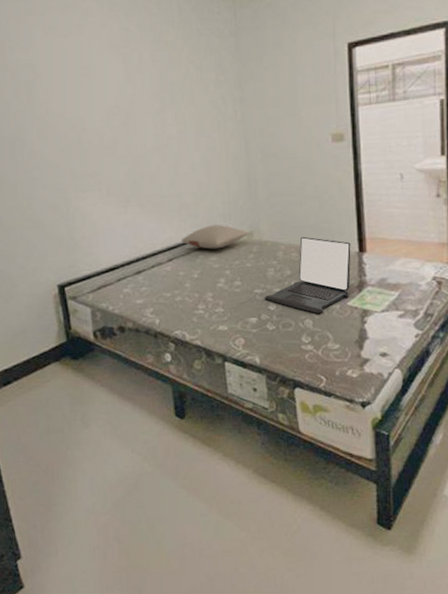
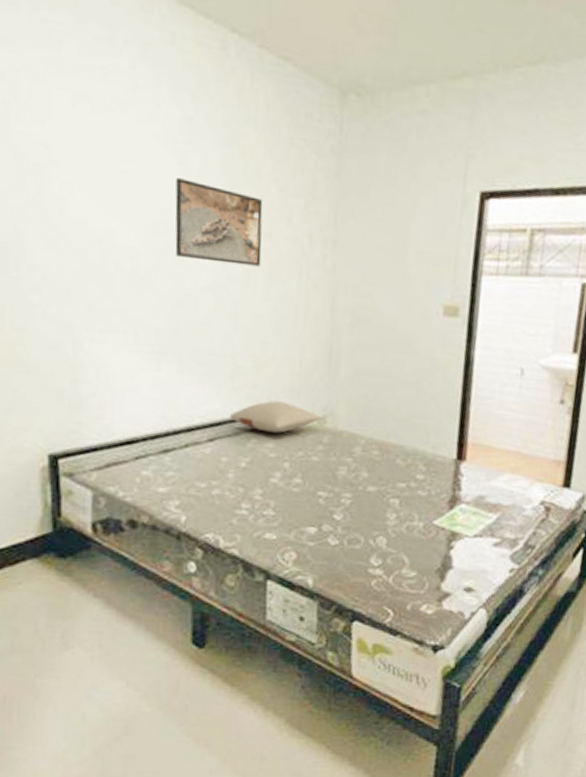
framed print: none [122,73,190,129] -> present [175,178,263,267]
laptop: present [264,236,351,314] -> none [329,431,448,532]

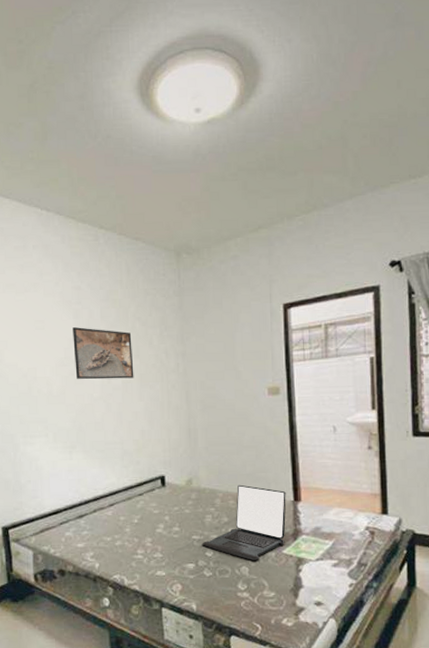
pillow: present [229,401,322,433] -> none [122,472,189,495]
laptop: none [329,431,448,532] -> present [202,484,286,562]

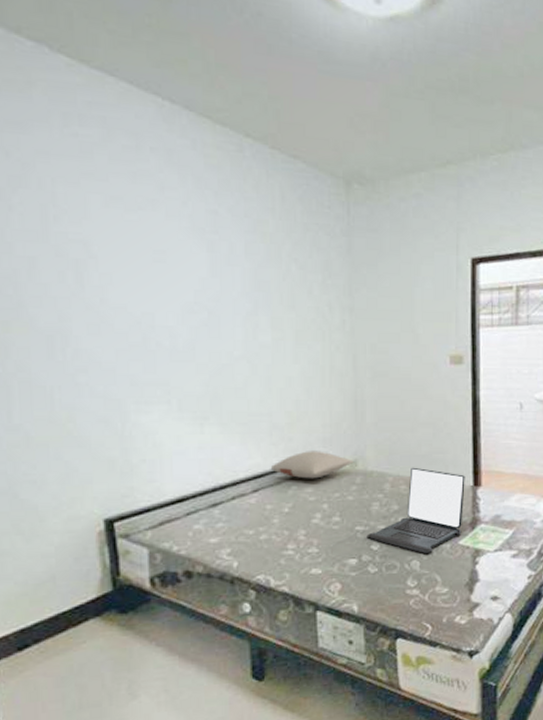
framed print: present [73,327,134,380] -> none [206,264,288,335]
pillow: none [122,472,189,495] -> present [270,451,354,479]

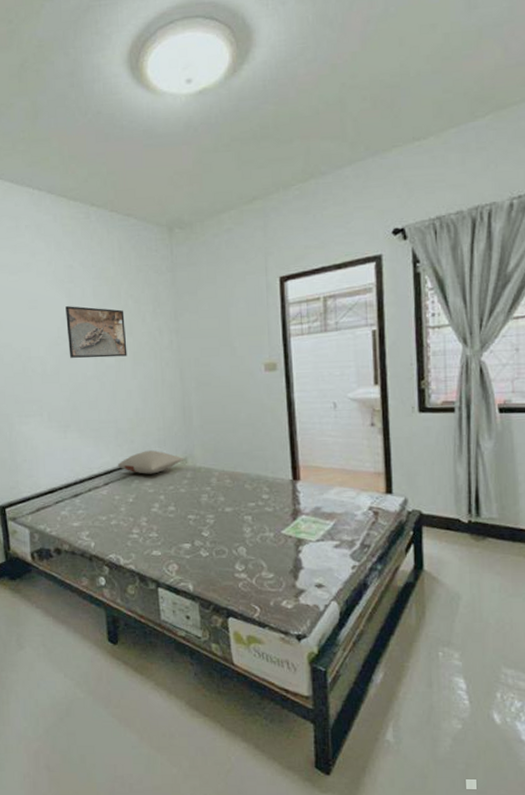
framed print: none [206,264,288,335] -> present [66,306,127,358]
laptop: present [366,467,465,555] -> none [198,463,285,542]

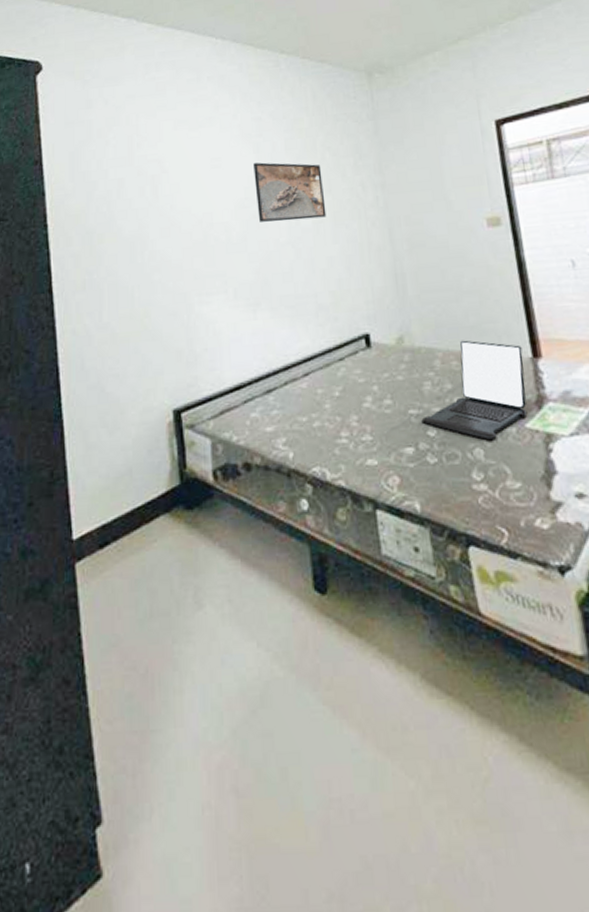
pillow: present [117,450,184,474] -> none [318,329,400,360]
laptop: none [198,463,285,542] -> present [421,340,528,441]

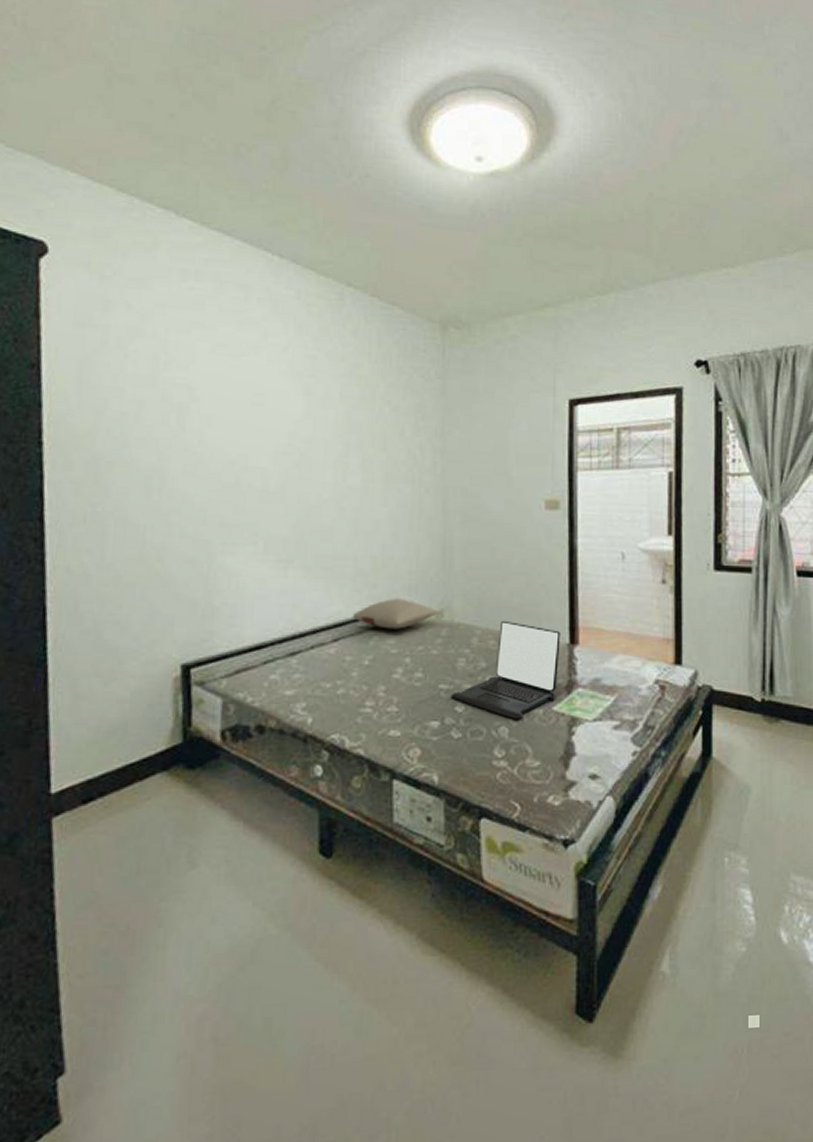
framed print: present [253,162,327,222] -> none [300,406,378,477]
pillow: none [318,329,400,360] -> present [352,599,440,630]

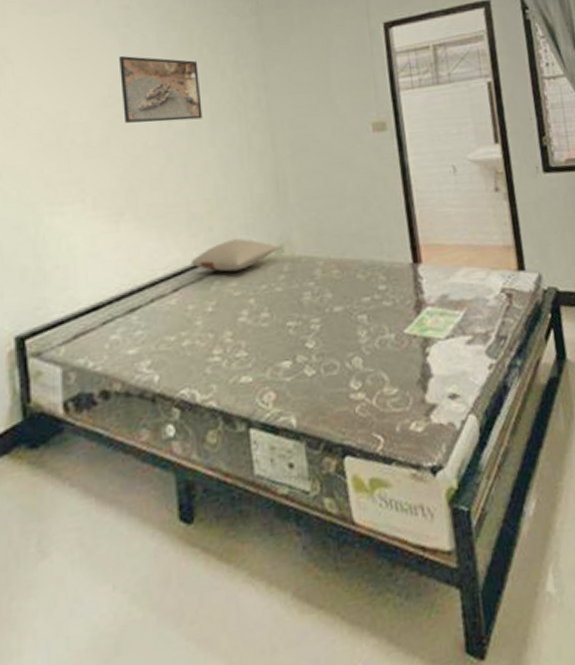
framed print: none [300,406,378,477] -> present [119,56,203,123]
laptop: present [450,620,561,720] -> none [300,247,406,349]

